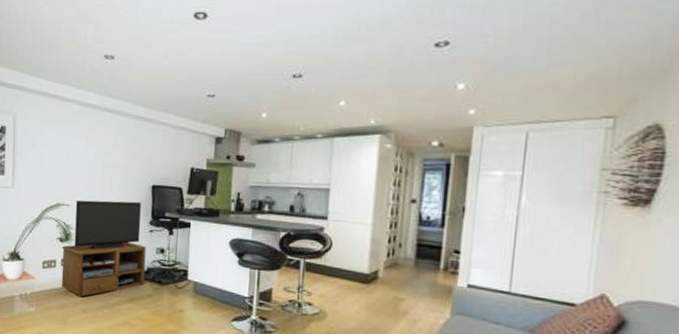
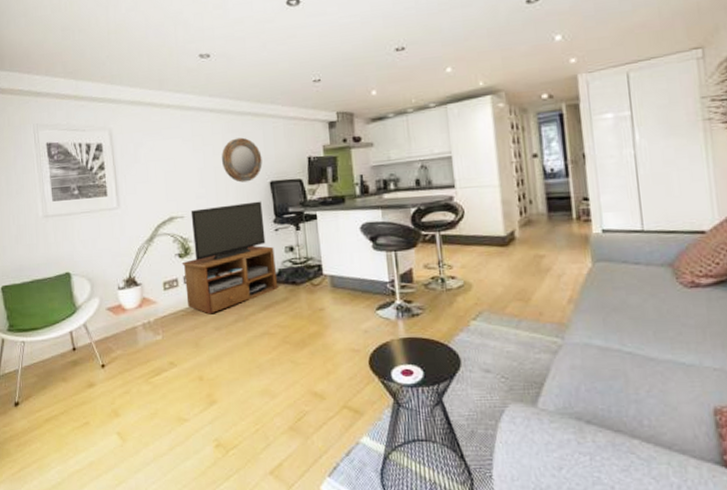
home mirror: none [111,139,148,183] -> present [222,137,263,183]

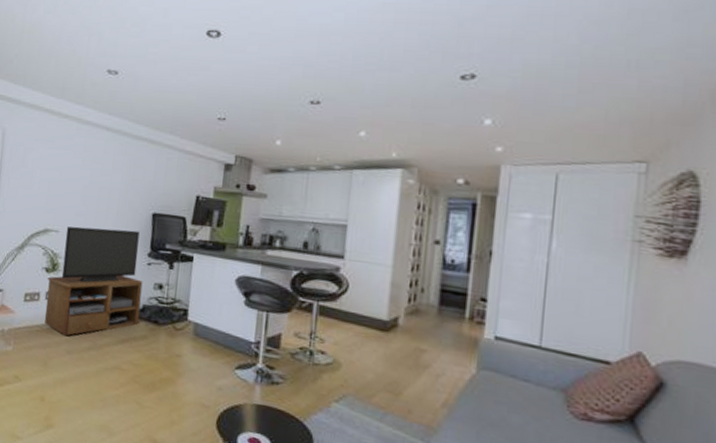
home mirror: present [222,137,263,183] -> none [108,162,150,209]

